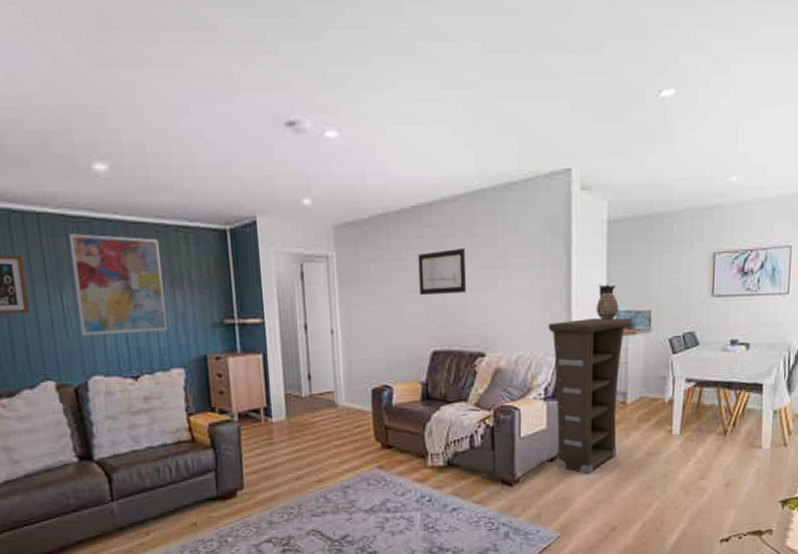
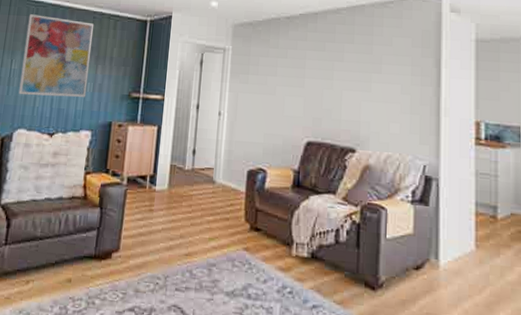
wall art: present [418,249,467,296] -> none [300,52,344,92]
cabinet: present [548,317,632,475] -> none [417,127,501,291]
ceramic jug: present [596,284,619,321] -> none [465,97,487,132]

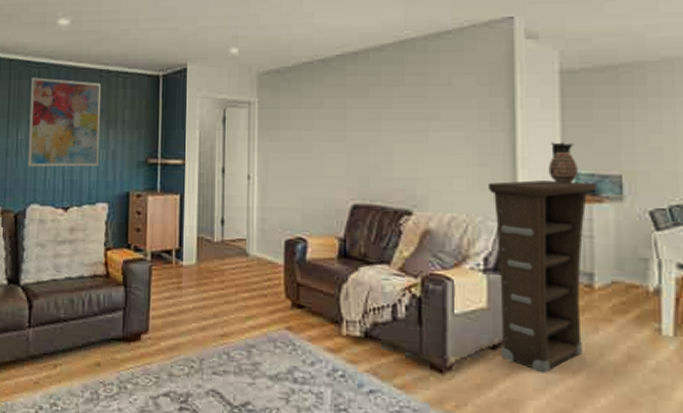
cabinet: none [417,127,501,291] -> present [487,180,597,374]
ceramic jug: none [465,97,487,132] -> present [548,142,578,184]

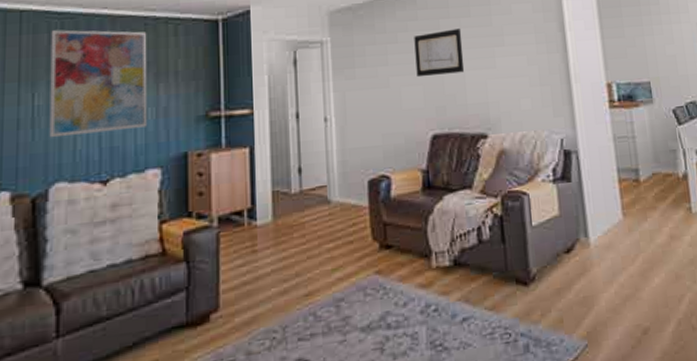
wall art: none [341,98,393,145] -> present [414,29,465,78]
cabinet: present [487,180,597,374] -> none [549,90,637,267]
ceramic jug: present [548,142,578,184] -> none [595,57,619,95]

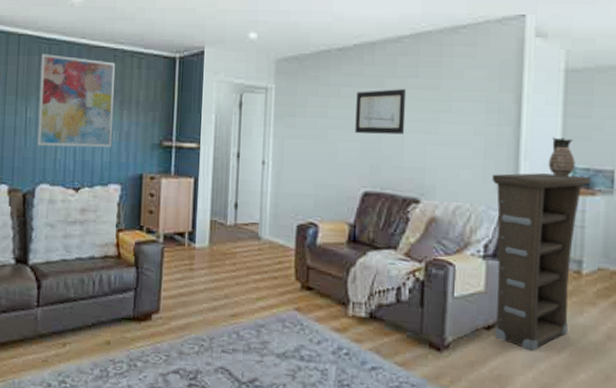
cabinet: none [549,90,637,267] -> present [491,173,591,352]
ceramic jug: none [595,57,619,95] -> present [548,137,575,178]

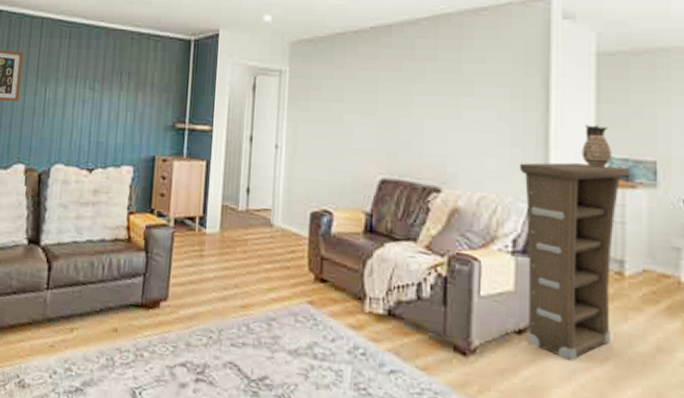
wall art: present [37,54,116,148] -> none [54,36,133,129]
wall art: present [355,89,407,135] -> none [371,72,426,120]

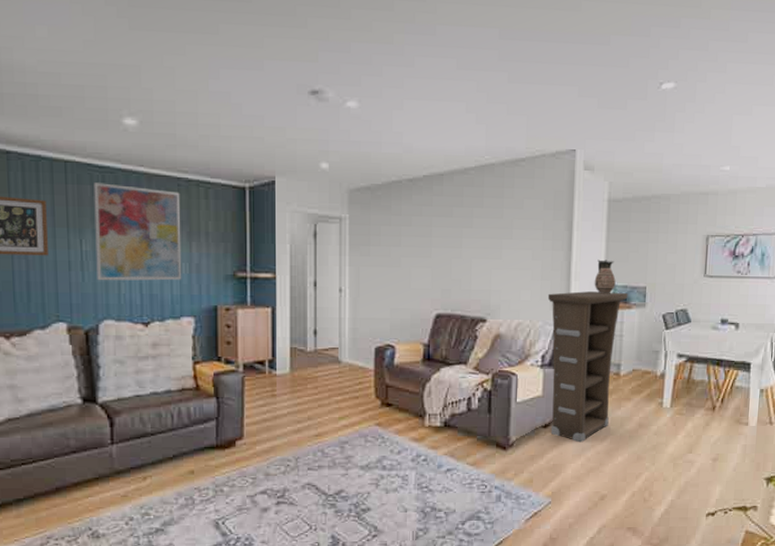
wall art: none [54,36,133,129] -> present [93,183,182,281]

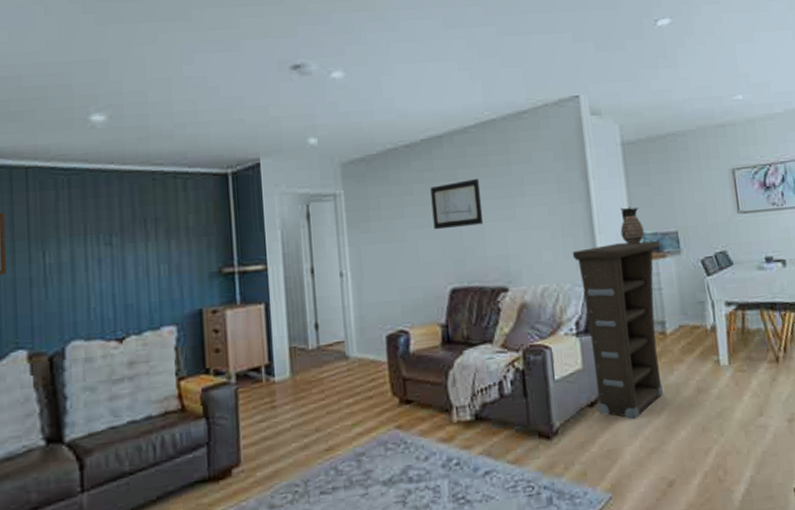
wall art: present [93,183,182,281] -> none [58,186,161,296]
wall art: none [427,218,473,261] -> present [430,179,484,230]

